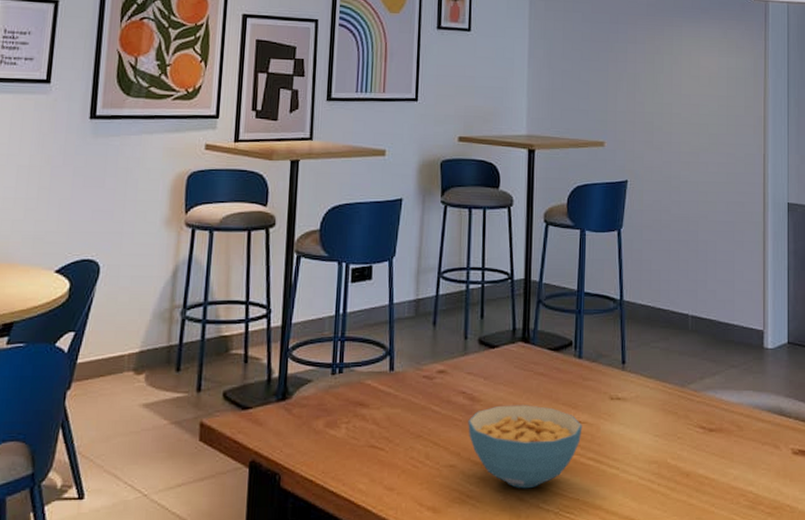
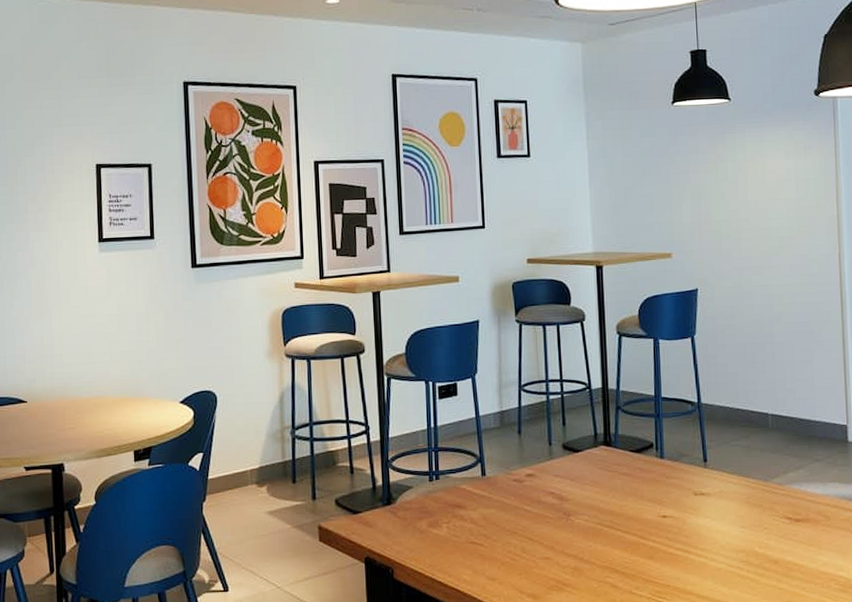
cereal bowl: present [468,405,582,489] -> none [559,502,669,577]

